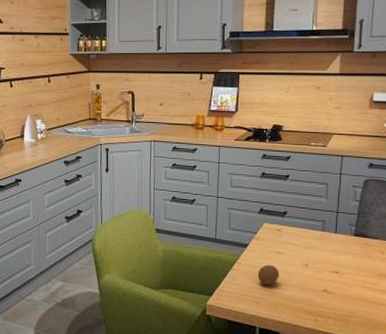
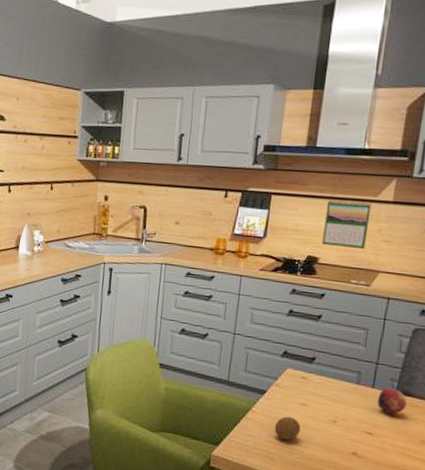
calendar: none [285,75,322,116] -> present [322,199,372,250]
fruit: none [340,232,364,254] -> present [377,387,407,415]

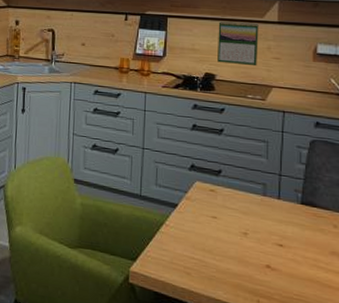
fruit: present [274,416,301,441] -> none [188,229,214,255]
fruit: present [377,387,407,415] -> none [284,199,312,226]

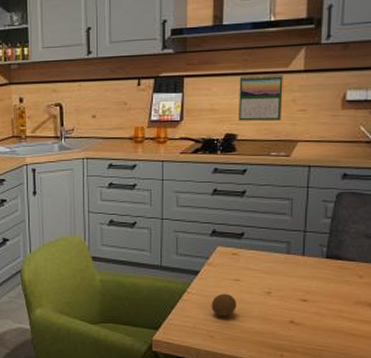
fruit: none [188,229,214,255] -> present [211,293,237,317]

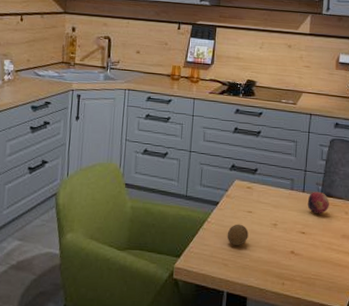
calendar: present [239,73,283,122] -> none [258,31,294,74]
fruit: none [308,253,337,280] -> present [307,191,329,215]

